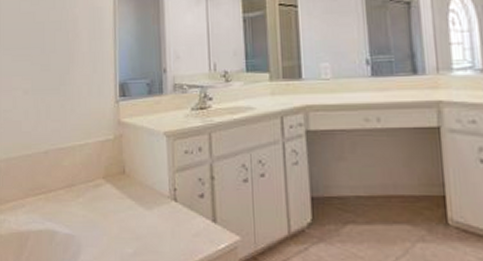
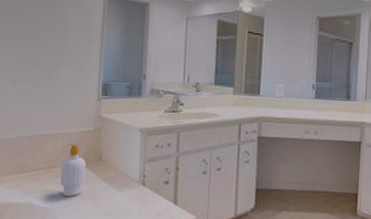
soap bottle: none [82,157,109,220] -> present [60,144,87,197]

